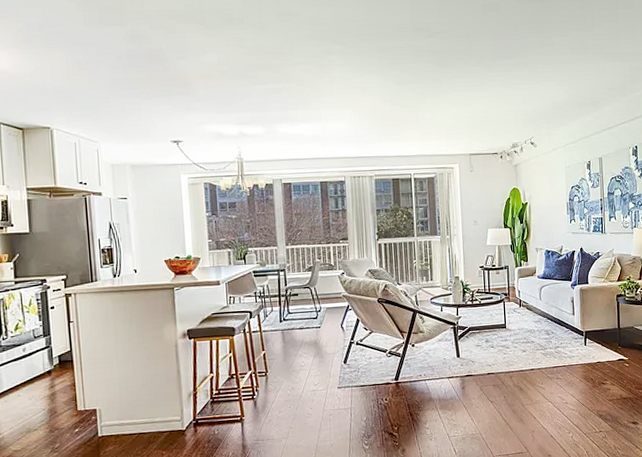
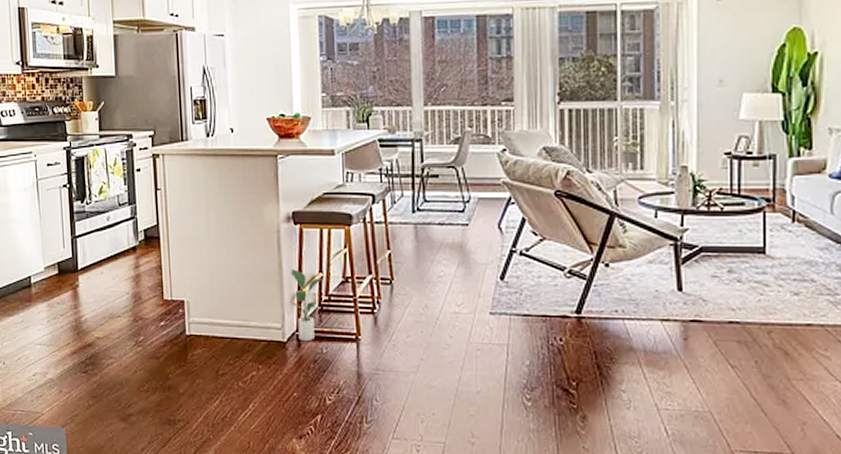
potted plant: none [187,373,214,428] -> present [291,269,323,342]

